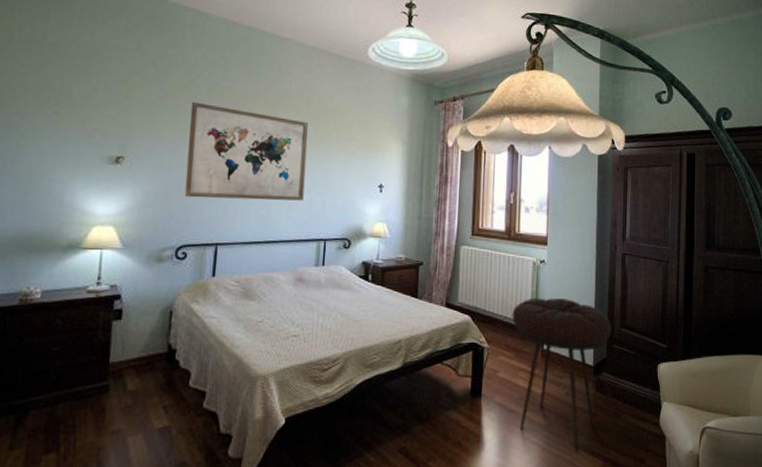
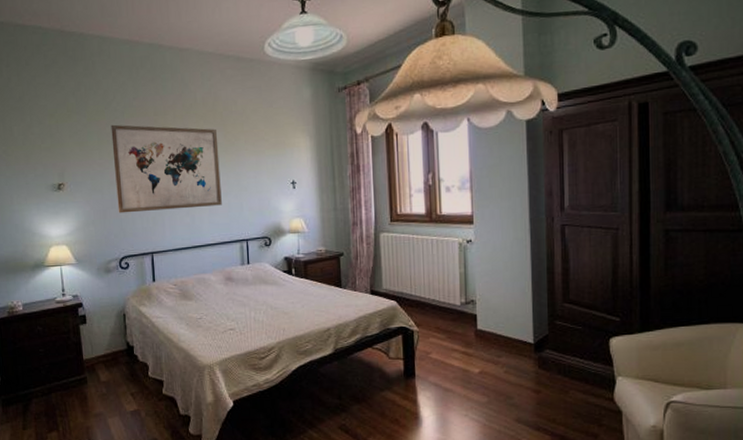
stool: present [512,298,612,453] -> none [440,277,553,428]

